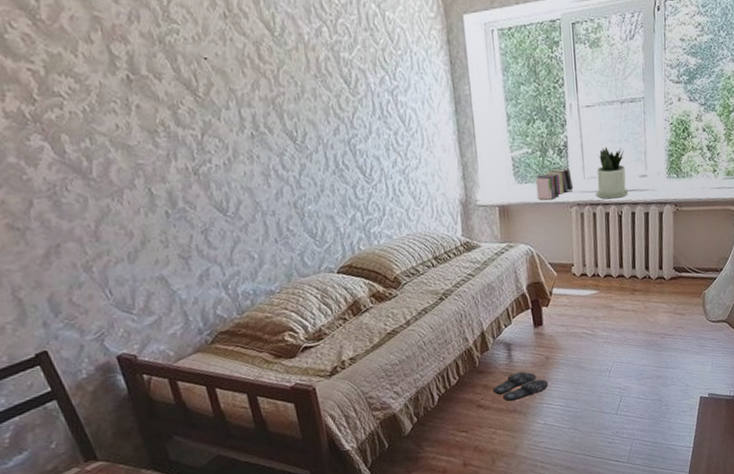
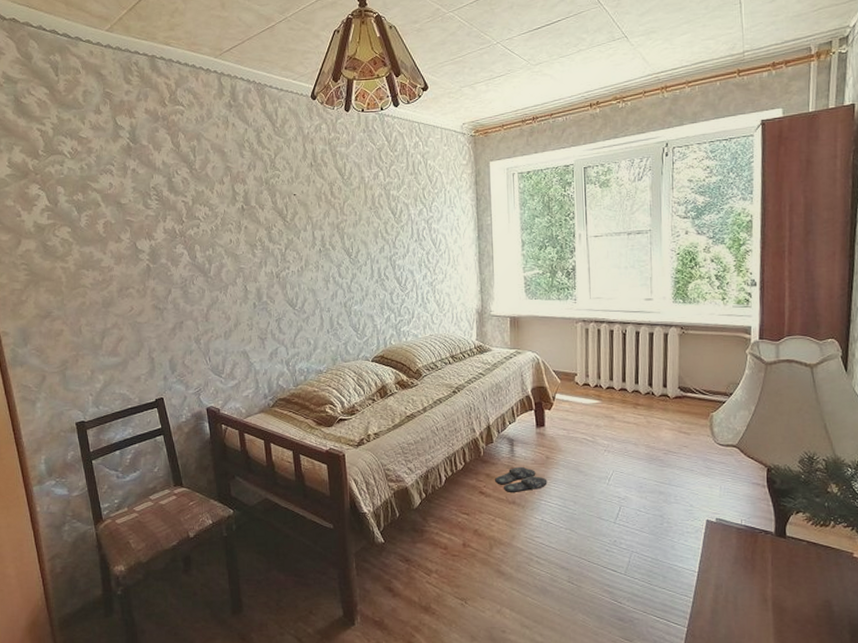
books: present [535,167,574,200] -> none [544,287,580,315]
planter: present [595,146,629,199] -> none [600,271,633,318]

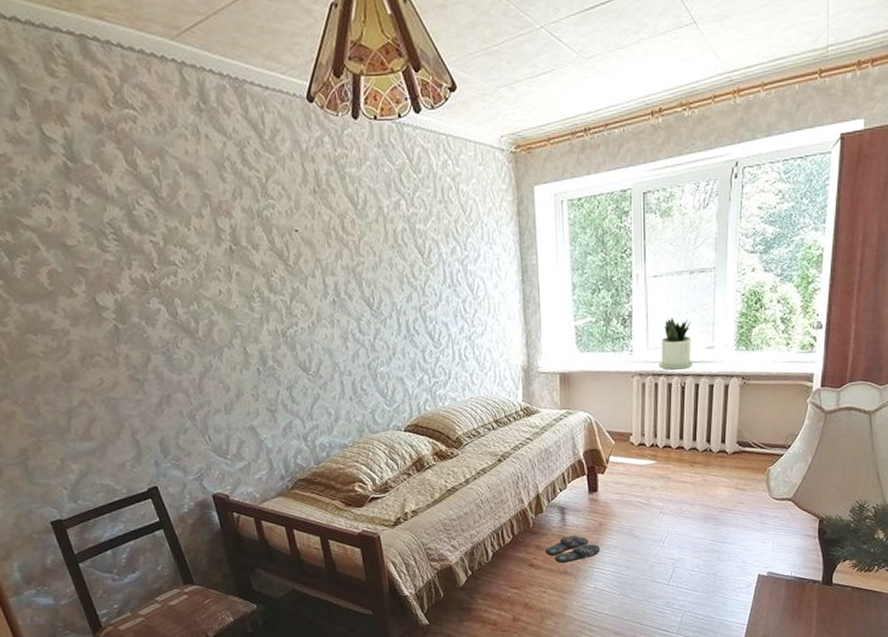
planter: none [600,271,633,318] -> present [658,316,693,370]

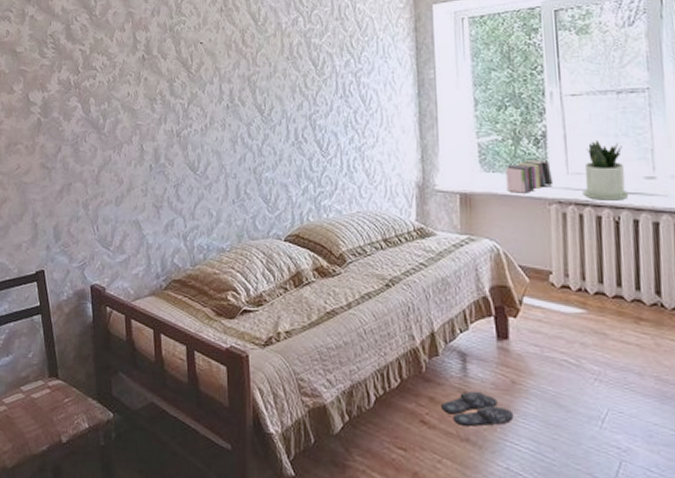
books: none [598,337,636,369] -> present [505,159,554,193]

